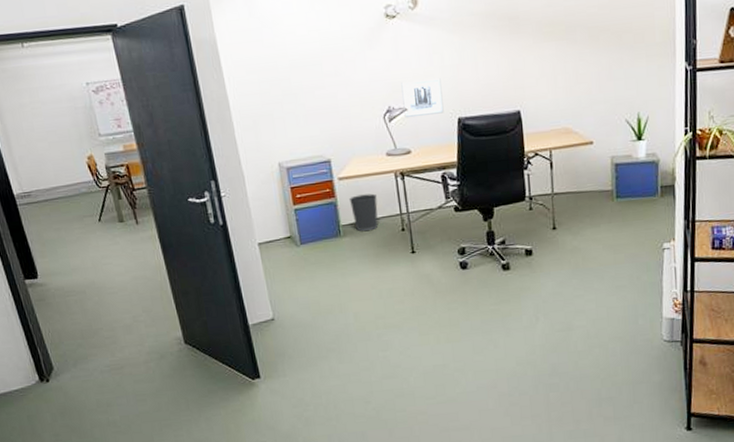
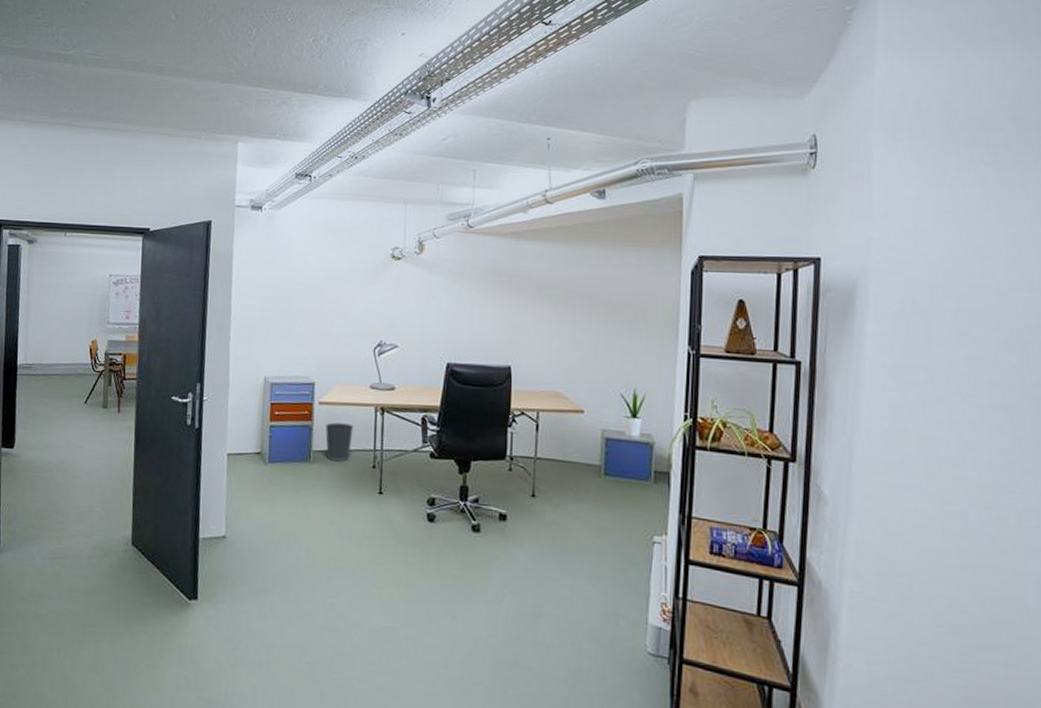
wall art: present [401,78,444,119] -> none [394,320,435,356]

